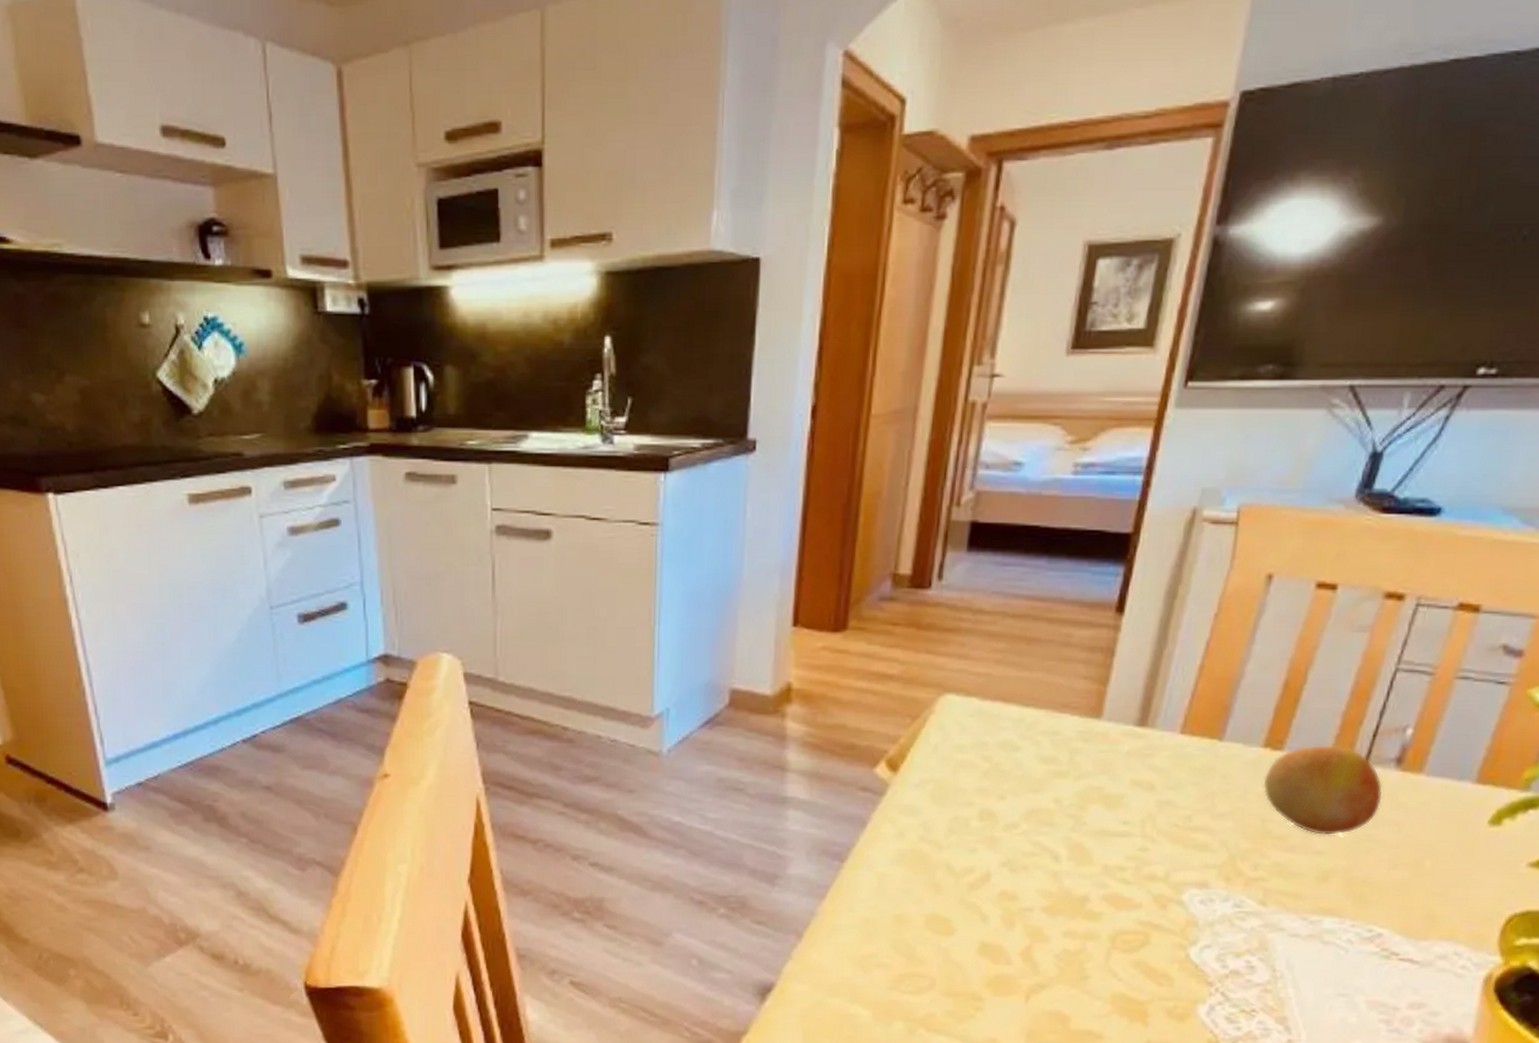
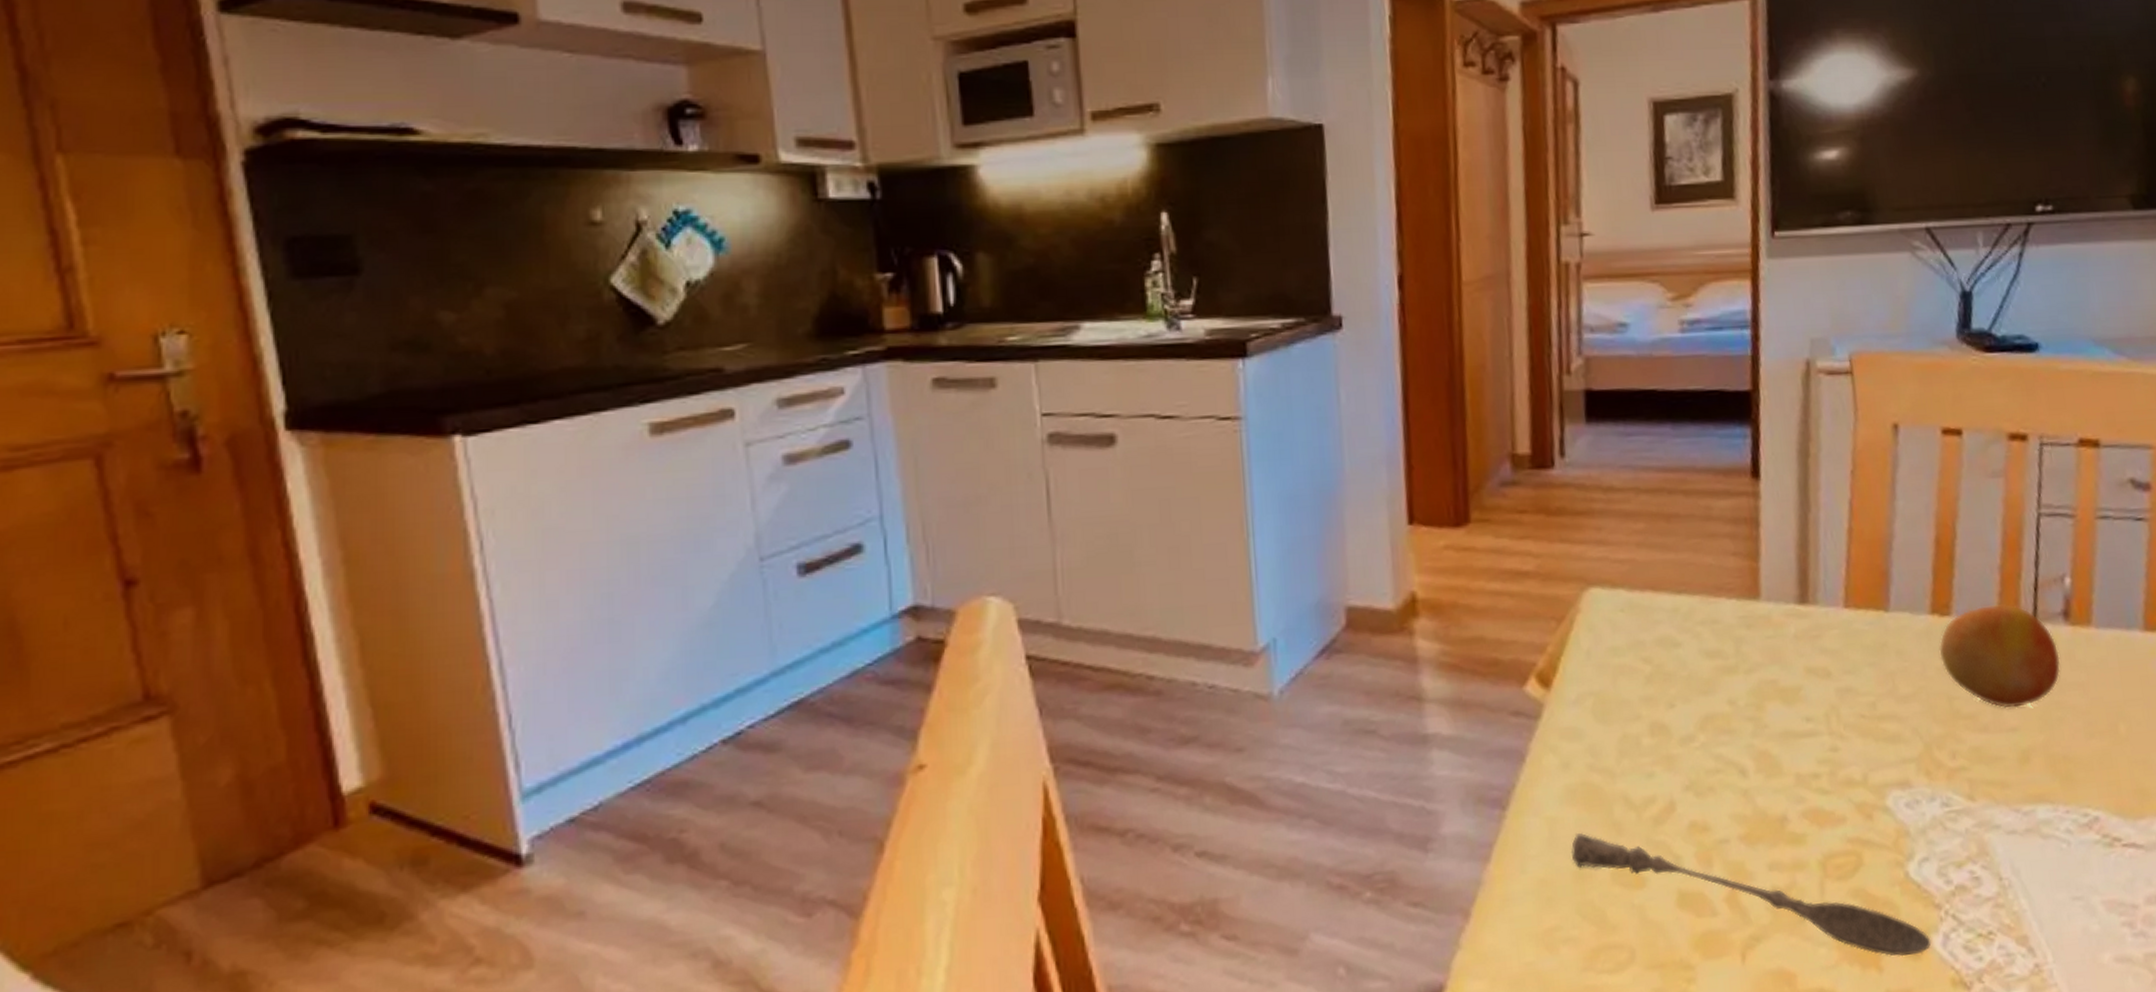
soupspoon: none [894,888,1197,1018] -> present [1571,833,1932,957]

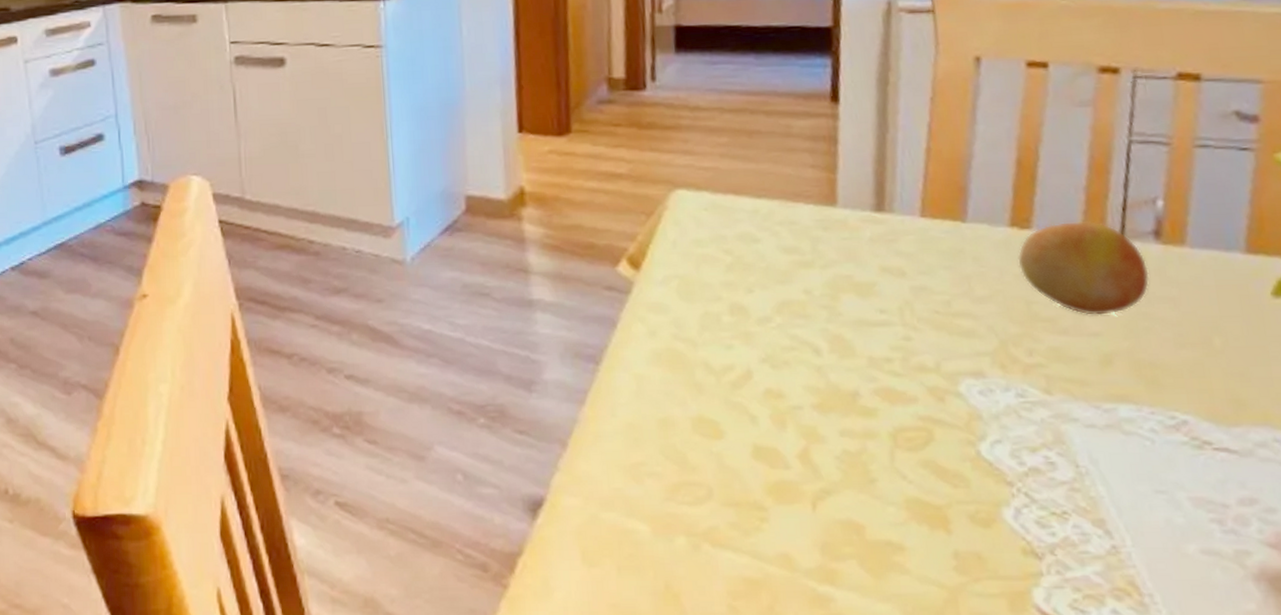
soupspoon: present [1571,833,1932,957] -> none [656,389,1002,524]

